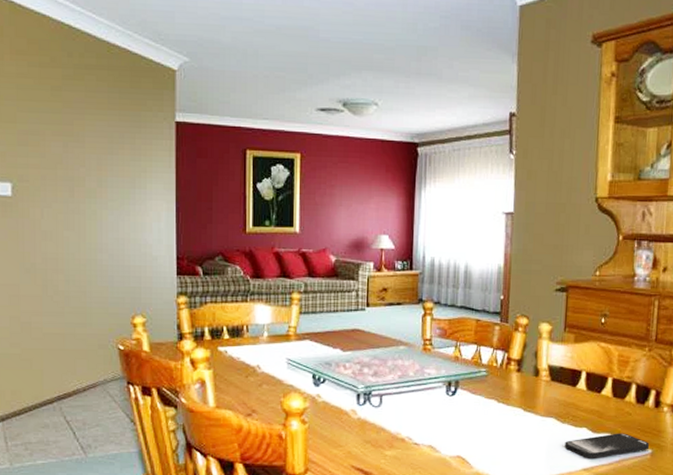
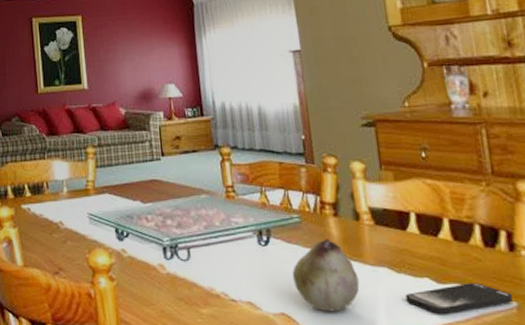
fruit: none [472,391,529,455] -> present [292,238,360,312]

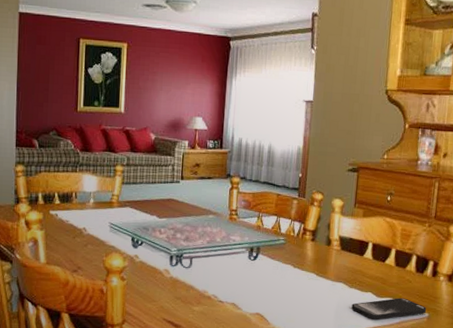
fruit: present [292,238,360,312] -> none [270,258,321,314]

